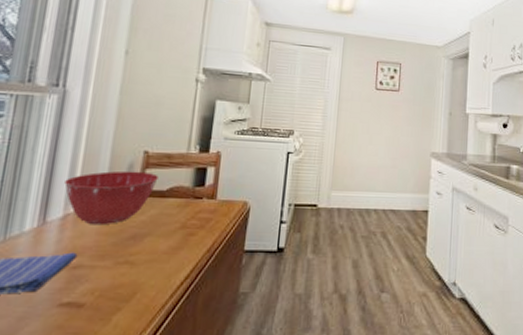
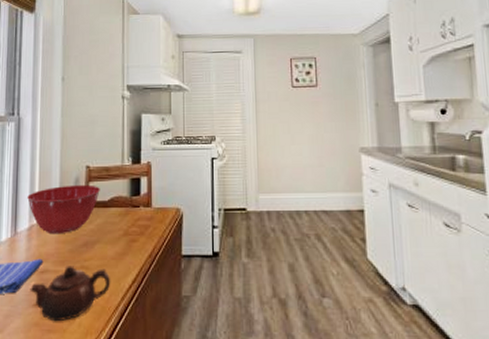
teapot: none [55,260,160,324] -> present [30,266,111,322]

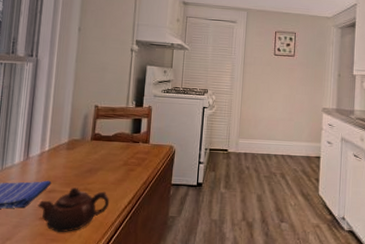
mixing bowl: present [27,184,100,235] -> none [40,120,106,161]

